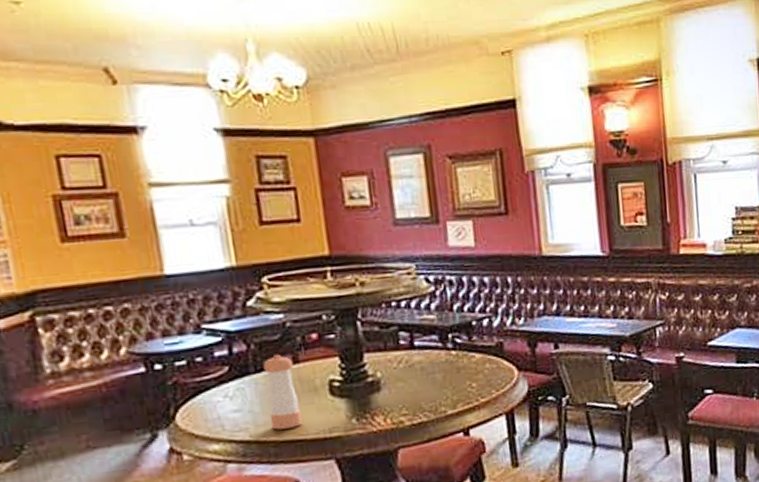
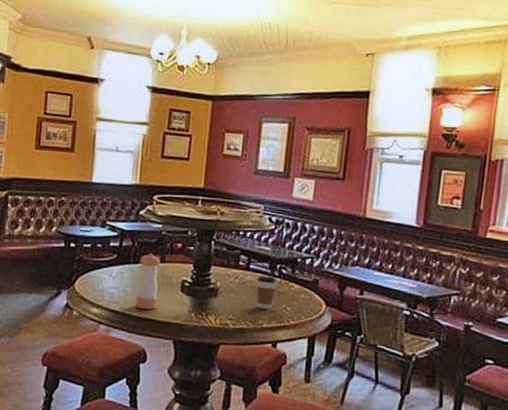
coffee cup: none [427,350,454,393] -> present [256,276,277,309]

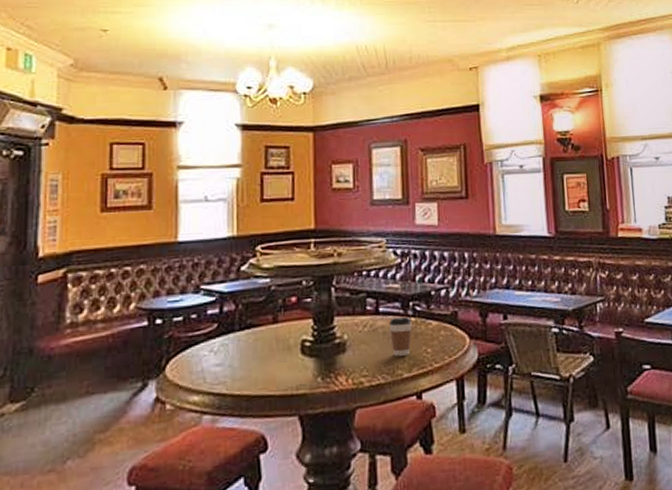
pepper shaker: present [135,253,161,310] -> none [246,314,274,385]

